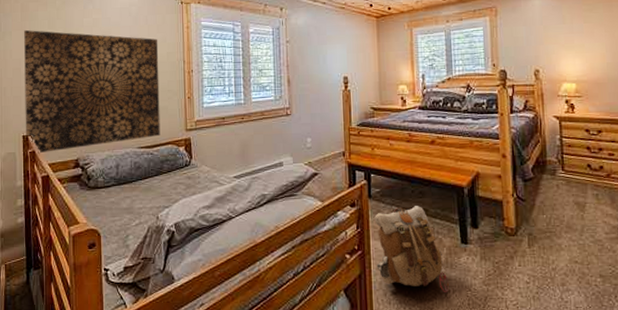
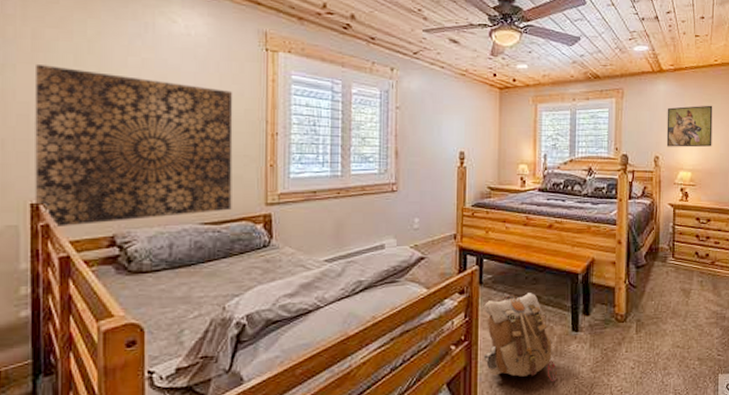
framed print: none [544,15,597,60] -> present [666,105,713,148]

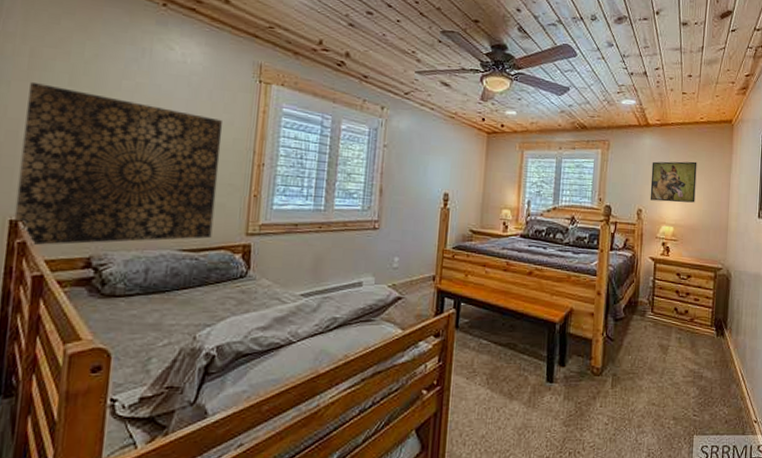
backpack: present [483,293,557,381] -> none [455,340,529,433]

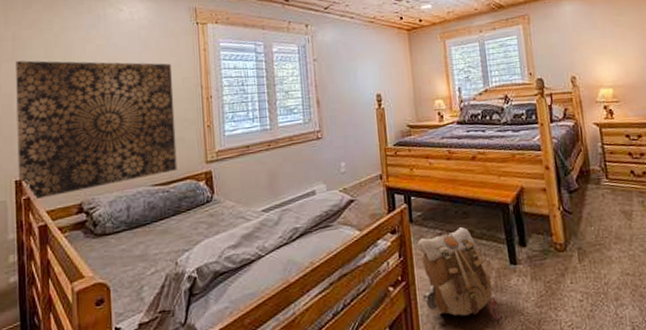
backpack: none [455,340,529,433] -> present [417,227,501,319]
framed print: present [650,161,697,203] -> none [577,18,631,66]

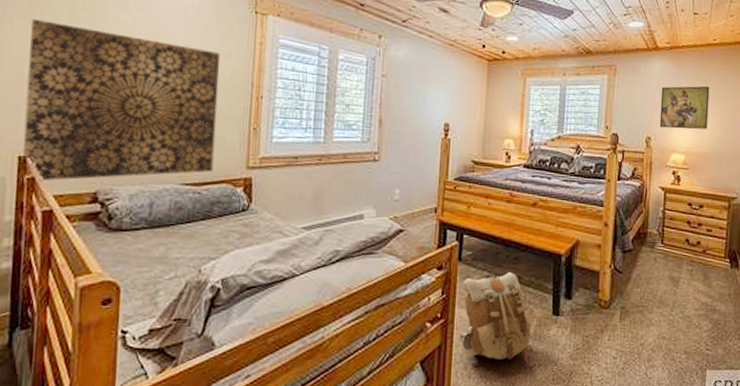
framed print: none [577,18,631,66] -> present [659,86,710,130]

